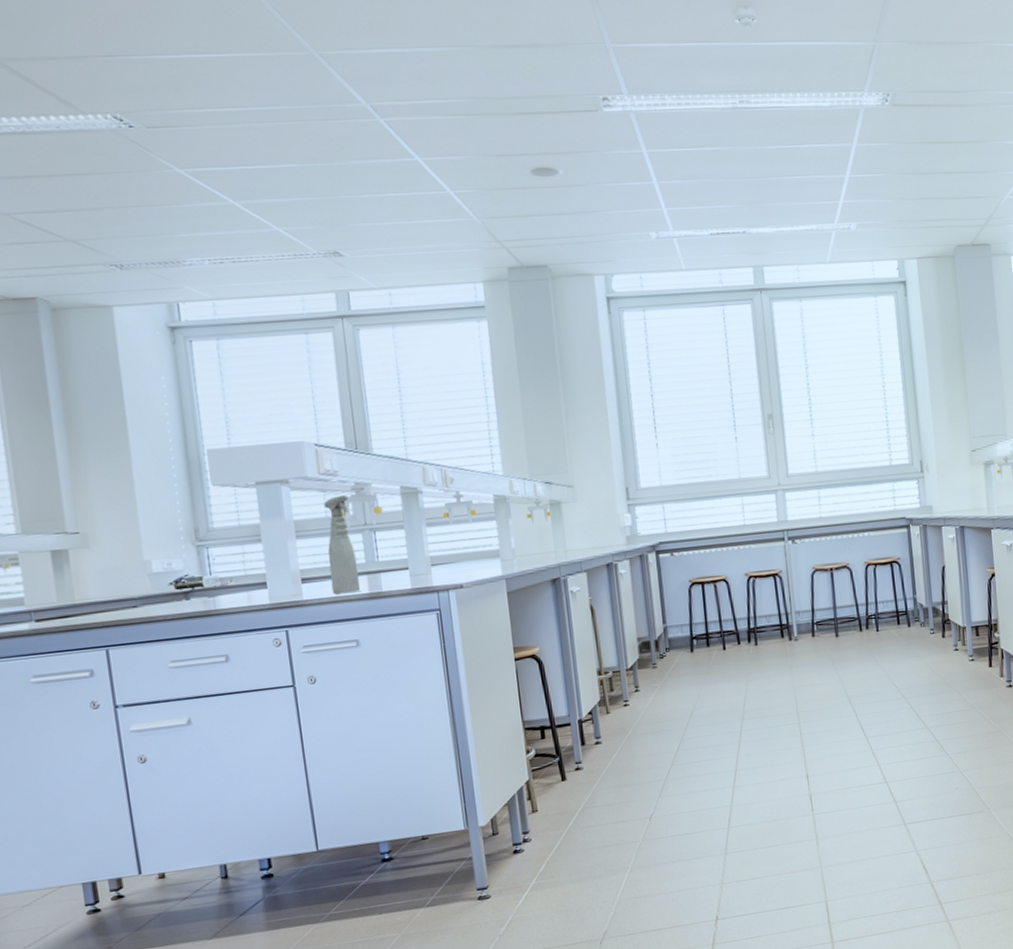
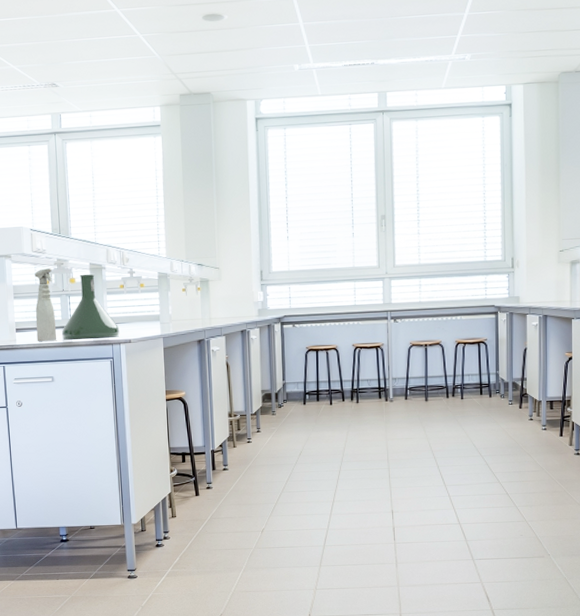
flask: none [367,500,447,590] -> present [62,273,120,340]

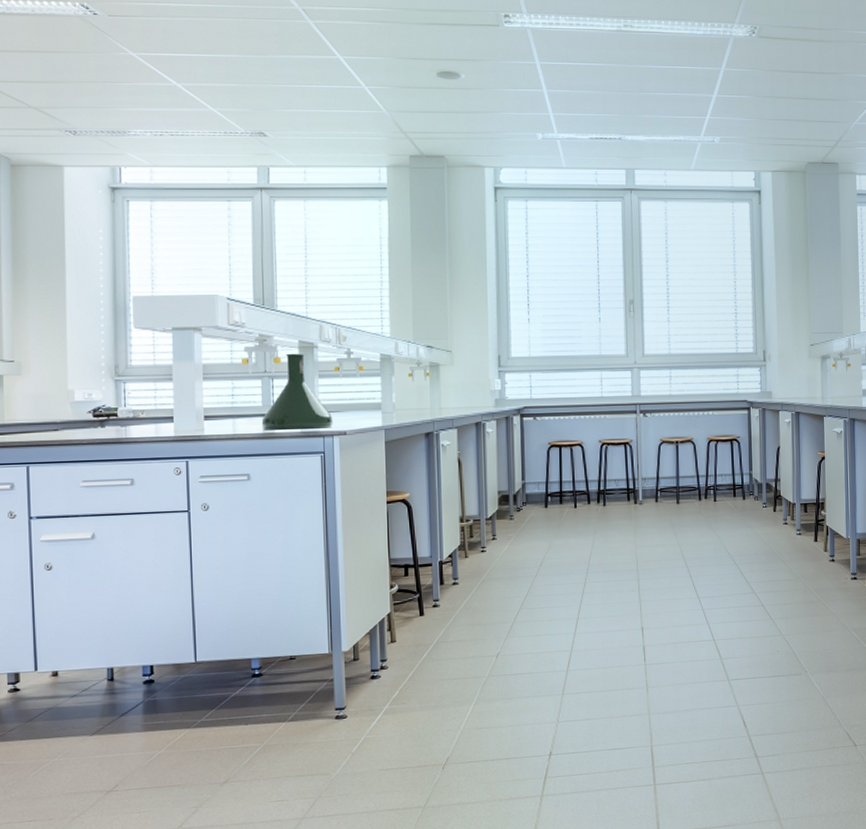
spray bottle: present [35,268,57,342] -> none [229,345,256,433]

